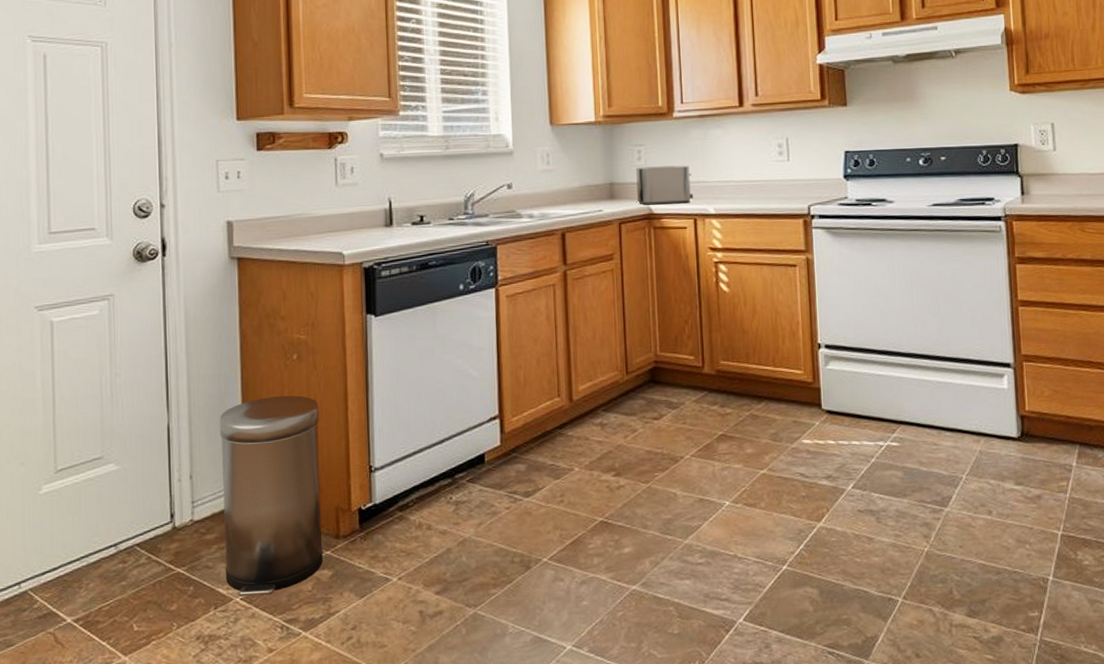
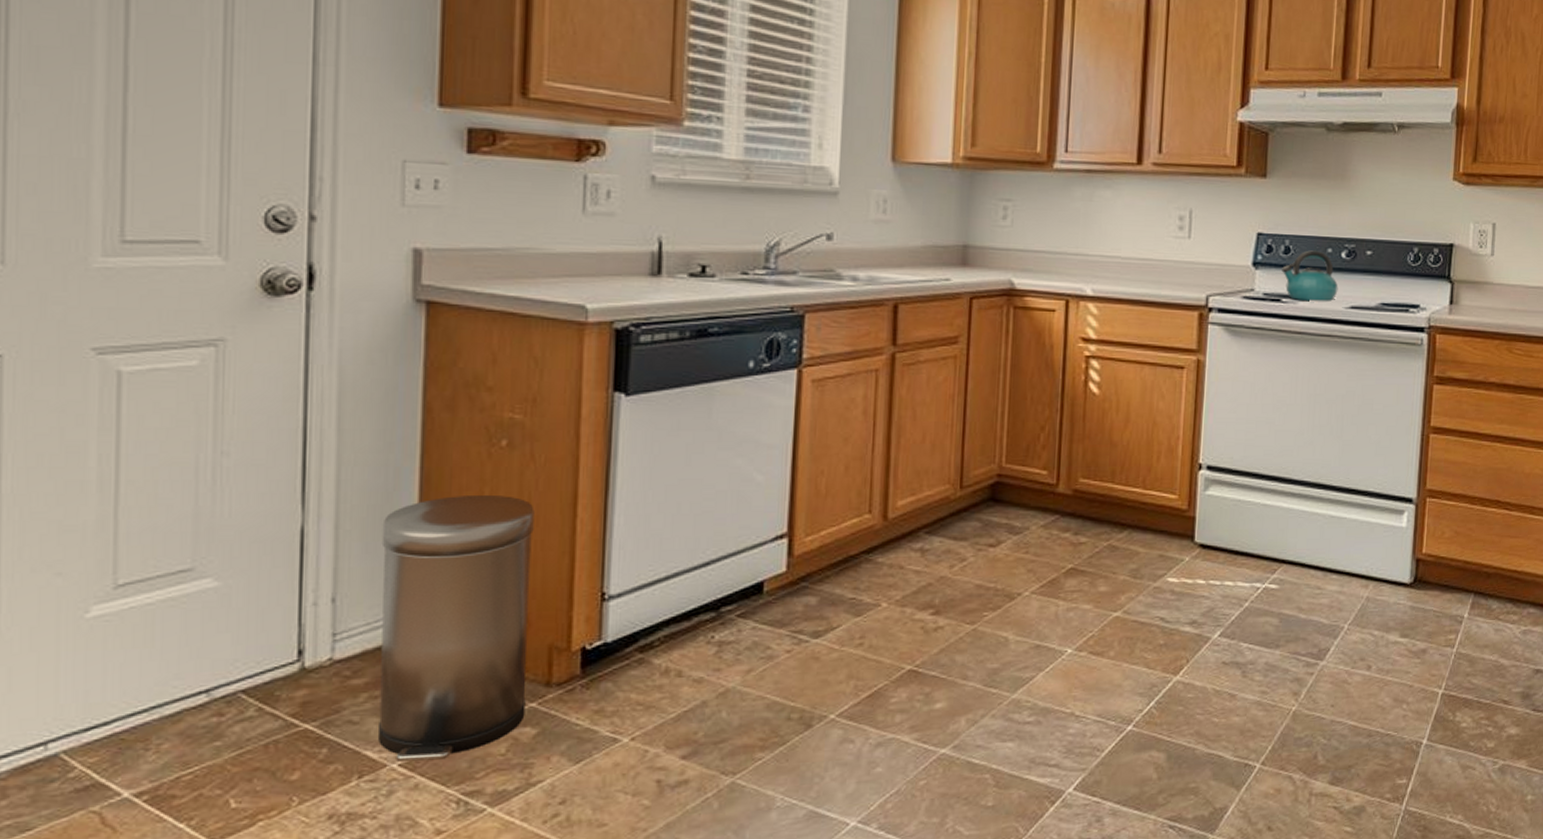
toaster: present [636,165,694,205] -> none [997,228,1069,280]
kettle: none [869,161,920,203] -> present [1282,250,1339,302]

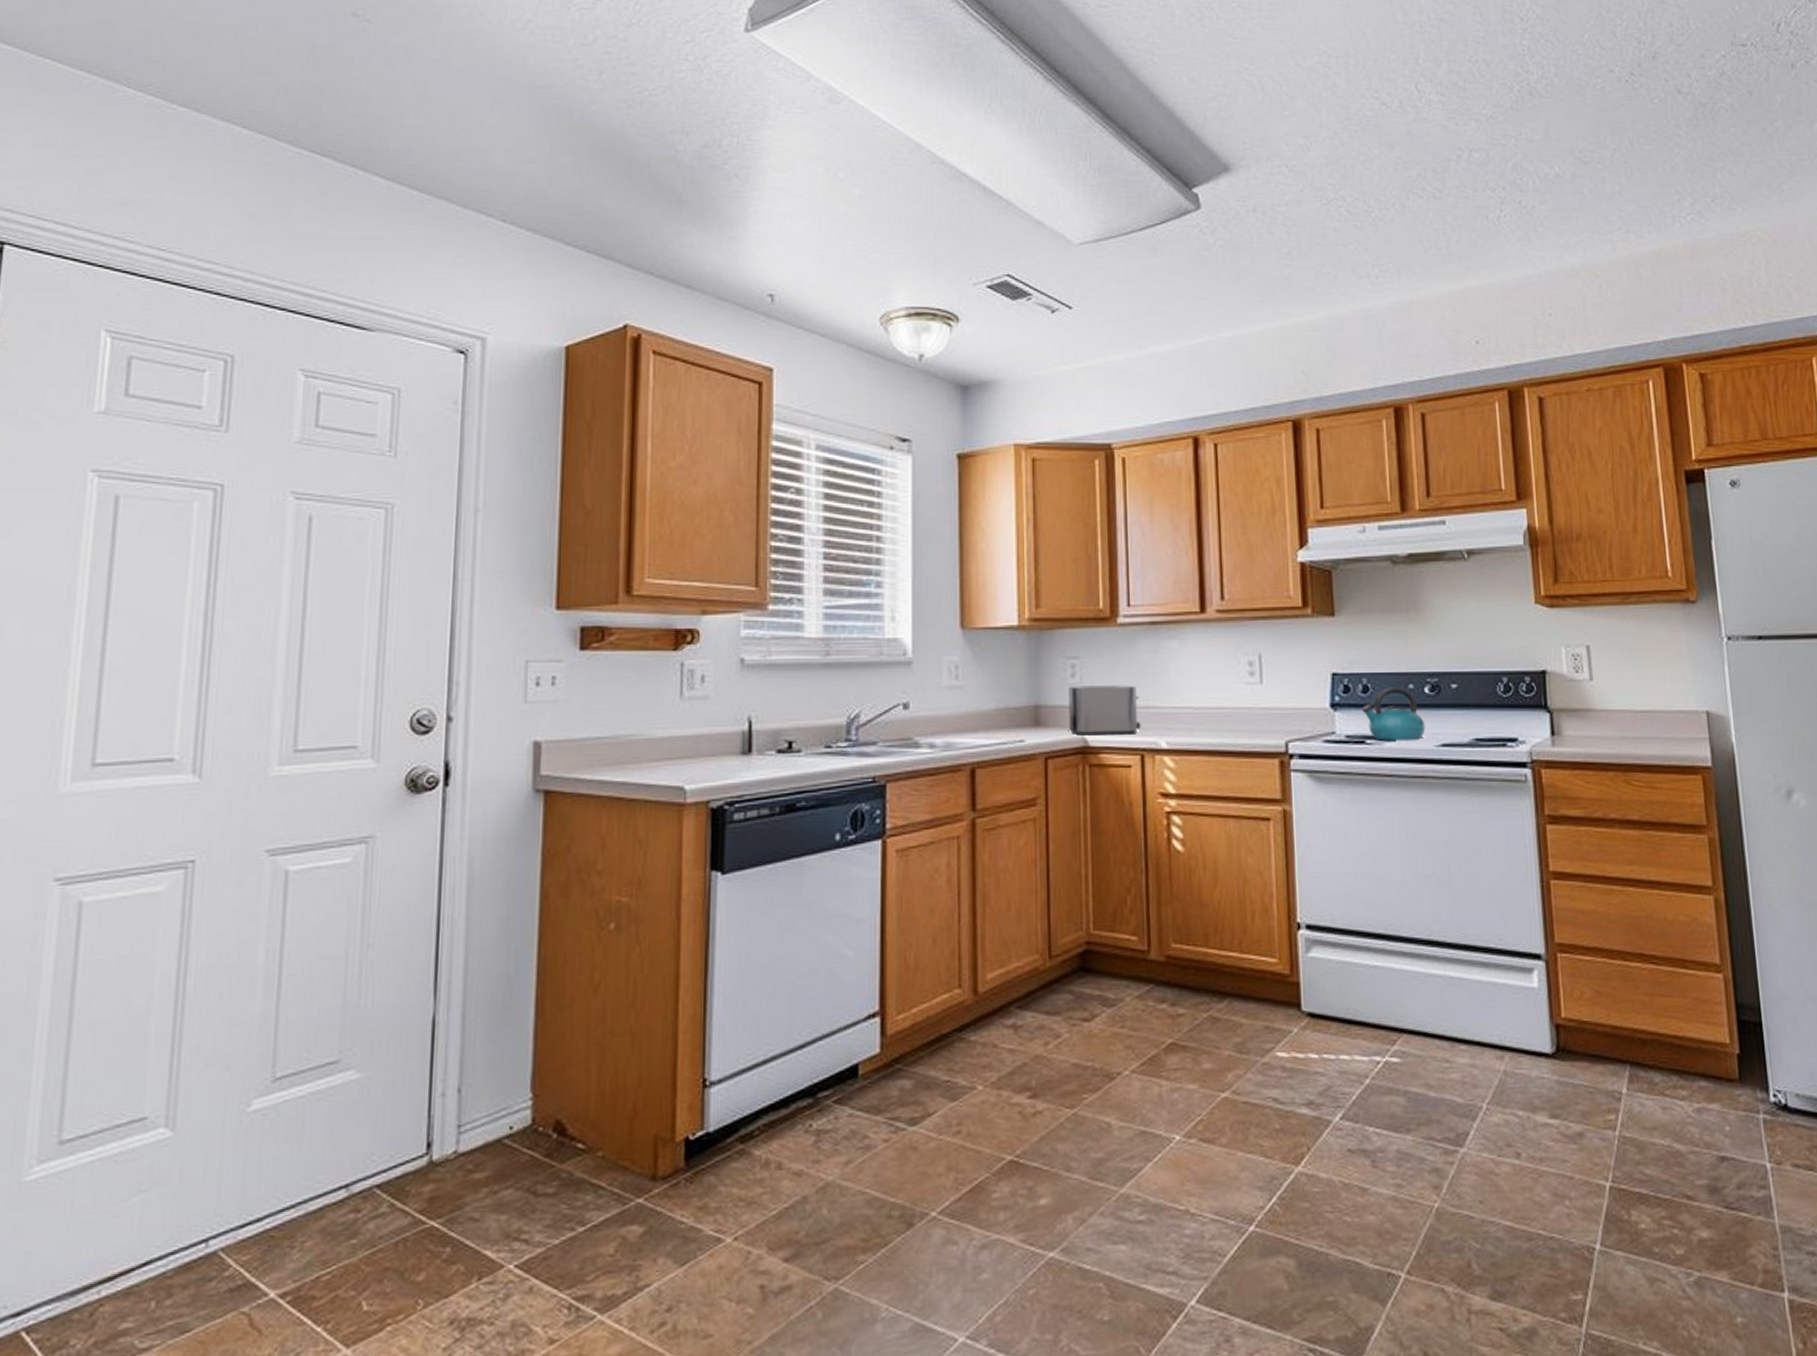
pedal bin: present [379,494,535,763] -> none [497,978,640,1264]
toaster: none [997,228,1069,280] -> present [1068,685,1141,736]

